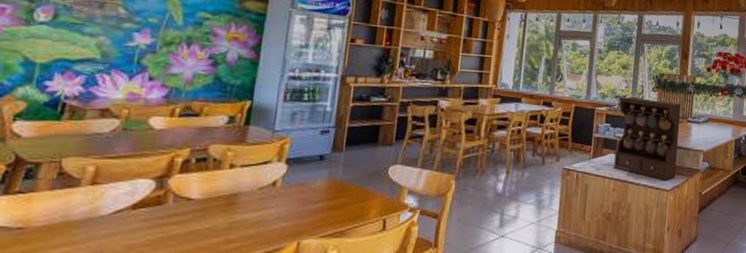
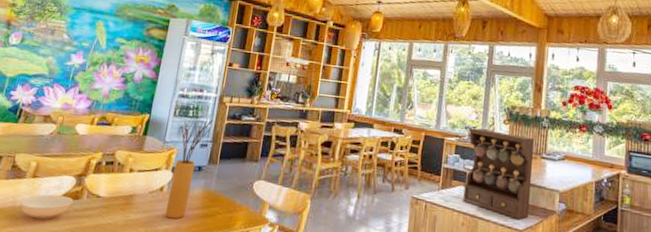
bowl: none [75,202,154,233] -> present [19,194,73,220]
vase: none [281,96,334,215] -> present [165,114,213,219]

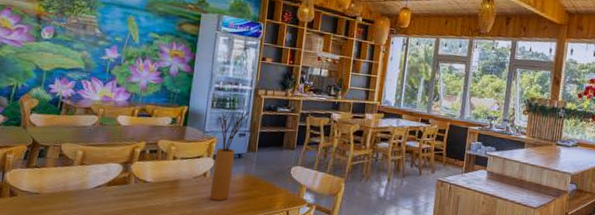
bowl: present [19,194,73,220] -> none [71,180,122,203]
spice rack: present [463,128,534,221] -> none [484,118,550,199]

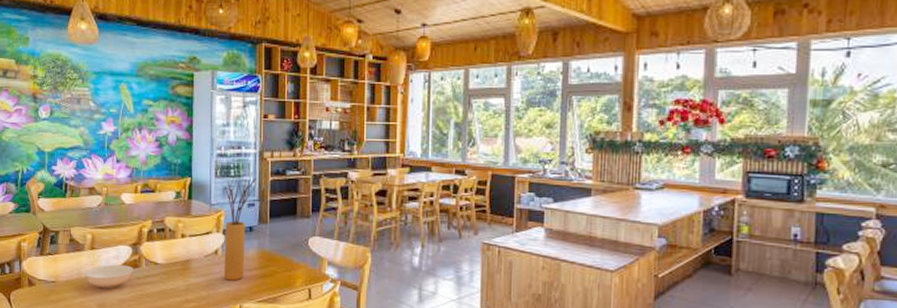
bowl: none [71,180,122,203] -> present [85,264,133,289]

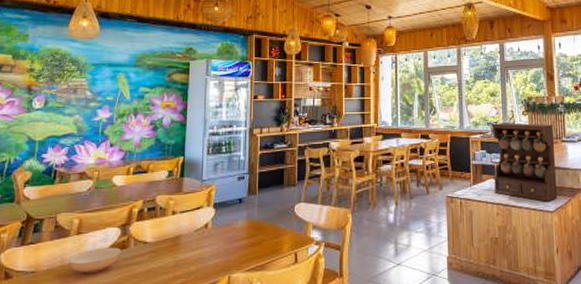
vase: present [224,171,256,281] -> none [214,147,246,253]
spice rack: none [542,161,625,260] -> present [492,123,558,203]

